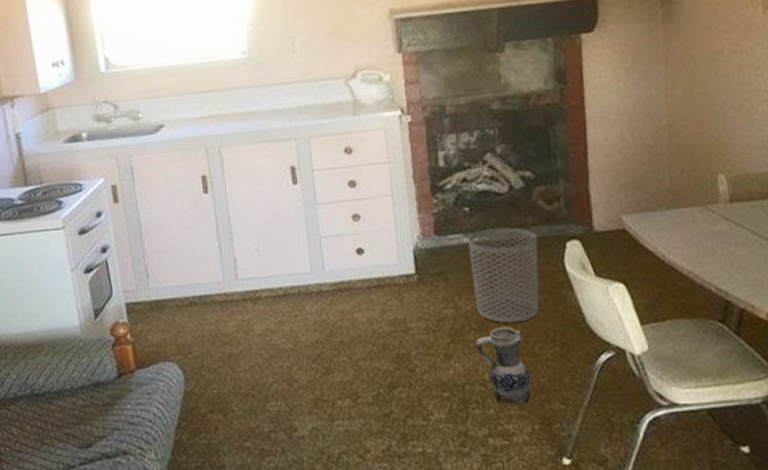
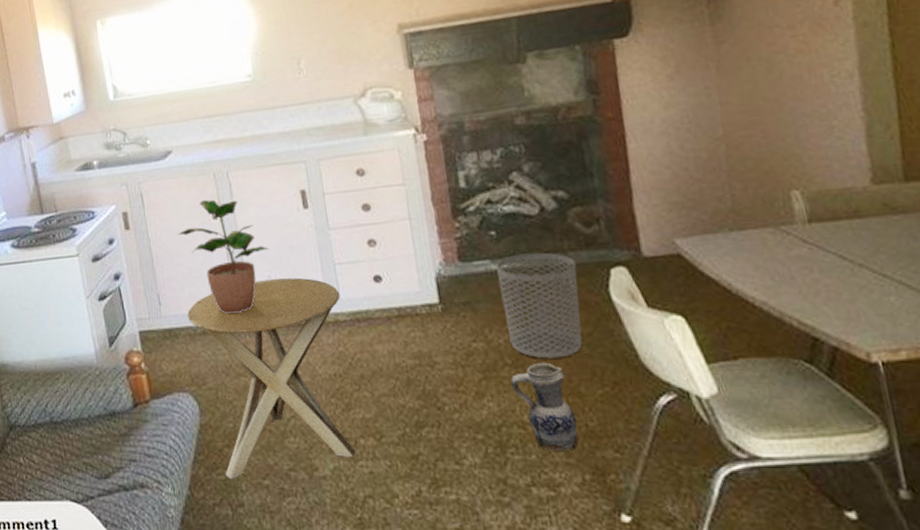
potted plant: none [168,174,258,286] -> present [178,200,269,315]
side table: none [175,250,333,442] -> present [187,277,356,478]

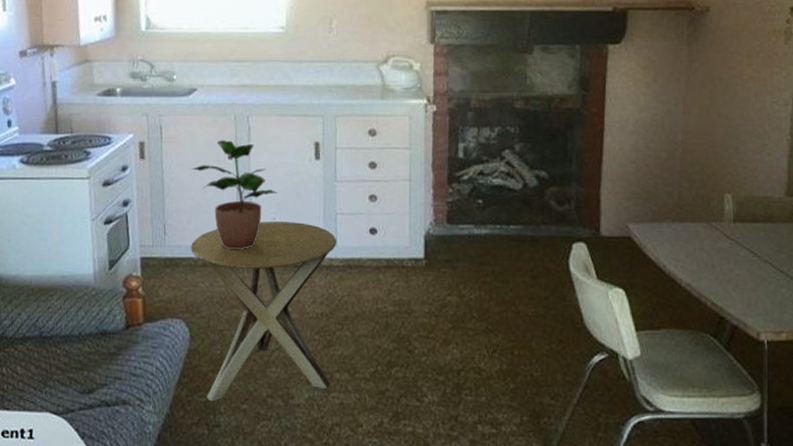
waste bin: present [496,252,582,359] -> none [478,222,545,316]
ceramic jug: present [510,362,579,452] -> none [474,318,525,396]

